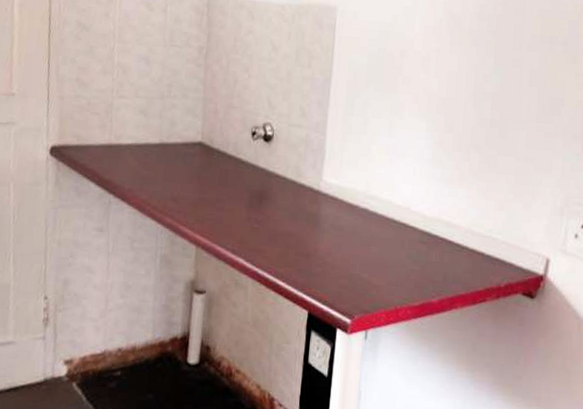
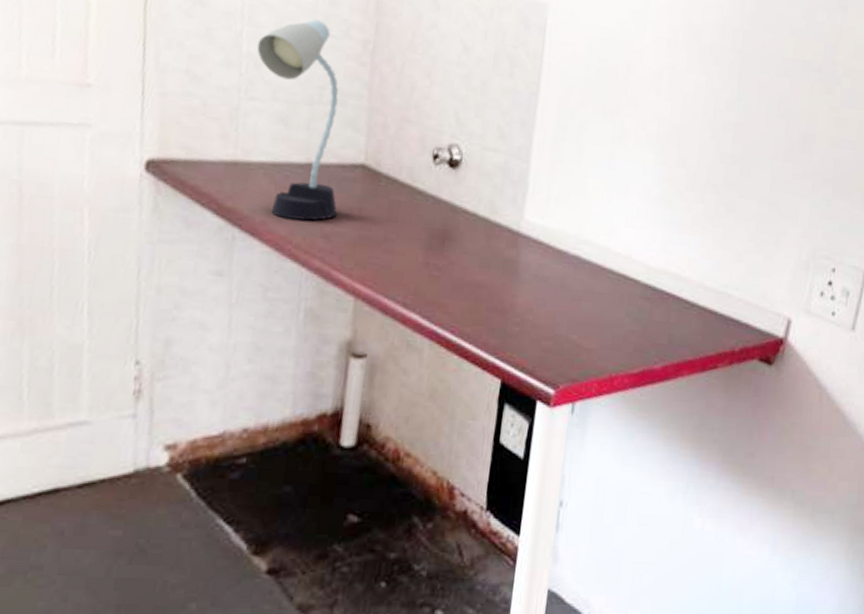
desk lamp: none [124,34,183,188] -> present [256,19,339,221]

